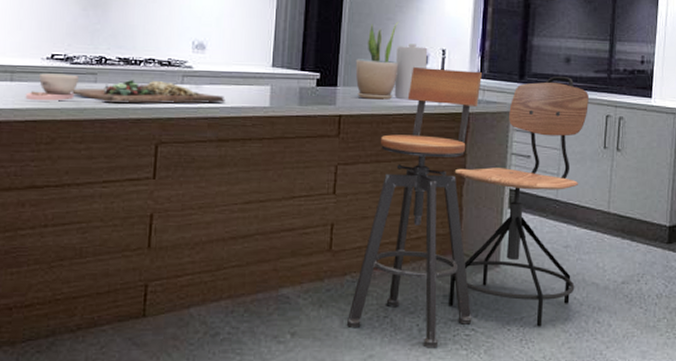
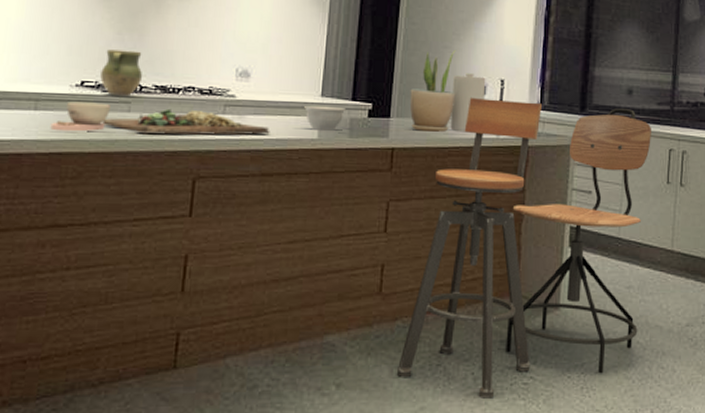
ceramic jug: none [69,24,107,68] -> present [100,49,143,96]
bowl: none [257,75,296,100] -> present [304,105,347,132]

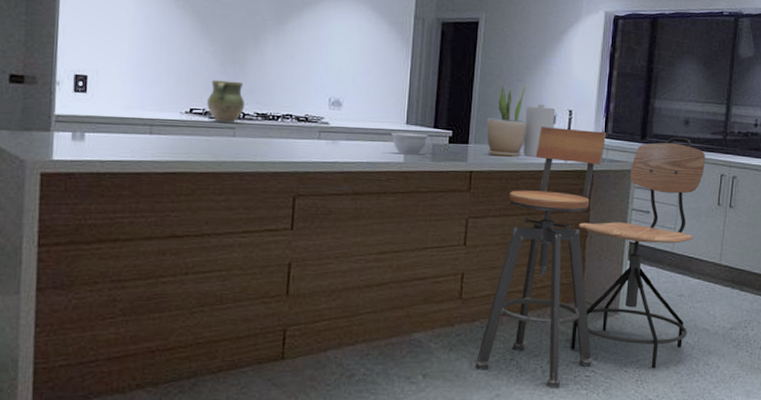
bowl: present [50,101,111,132] -> none [164,127,217,154]
cutting board: present [102,108,270,136] -> none [211,134,361,159]

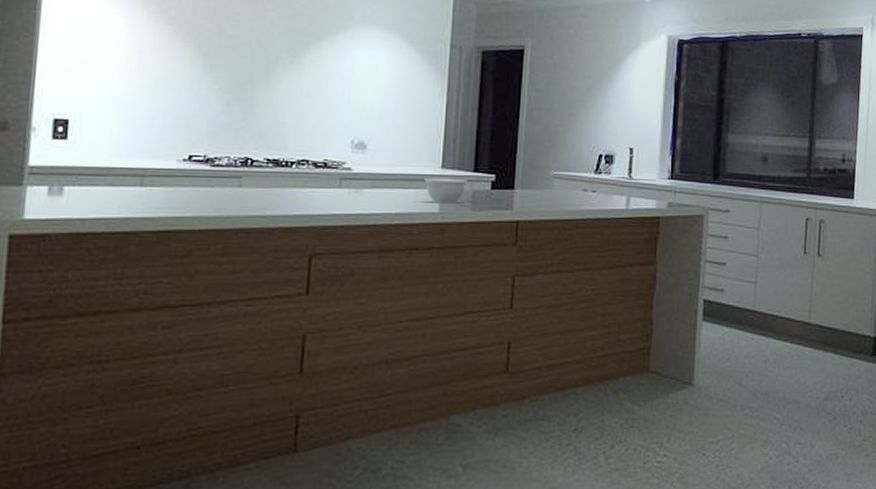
ceramic jug: present [207,80,246,123] -> none [209,122,254,171]
bar stool: present [476,125,606,388] -> none [526,166,673,478]
potted plant: present [486,83,528,157] -> none [534,118,582,203]
paper towel holder: present [523,104,556,158] -> none [577,142,614,204]
chair: present [571,137,705,369] -> none [638,176,787,451]

